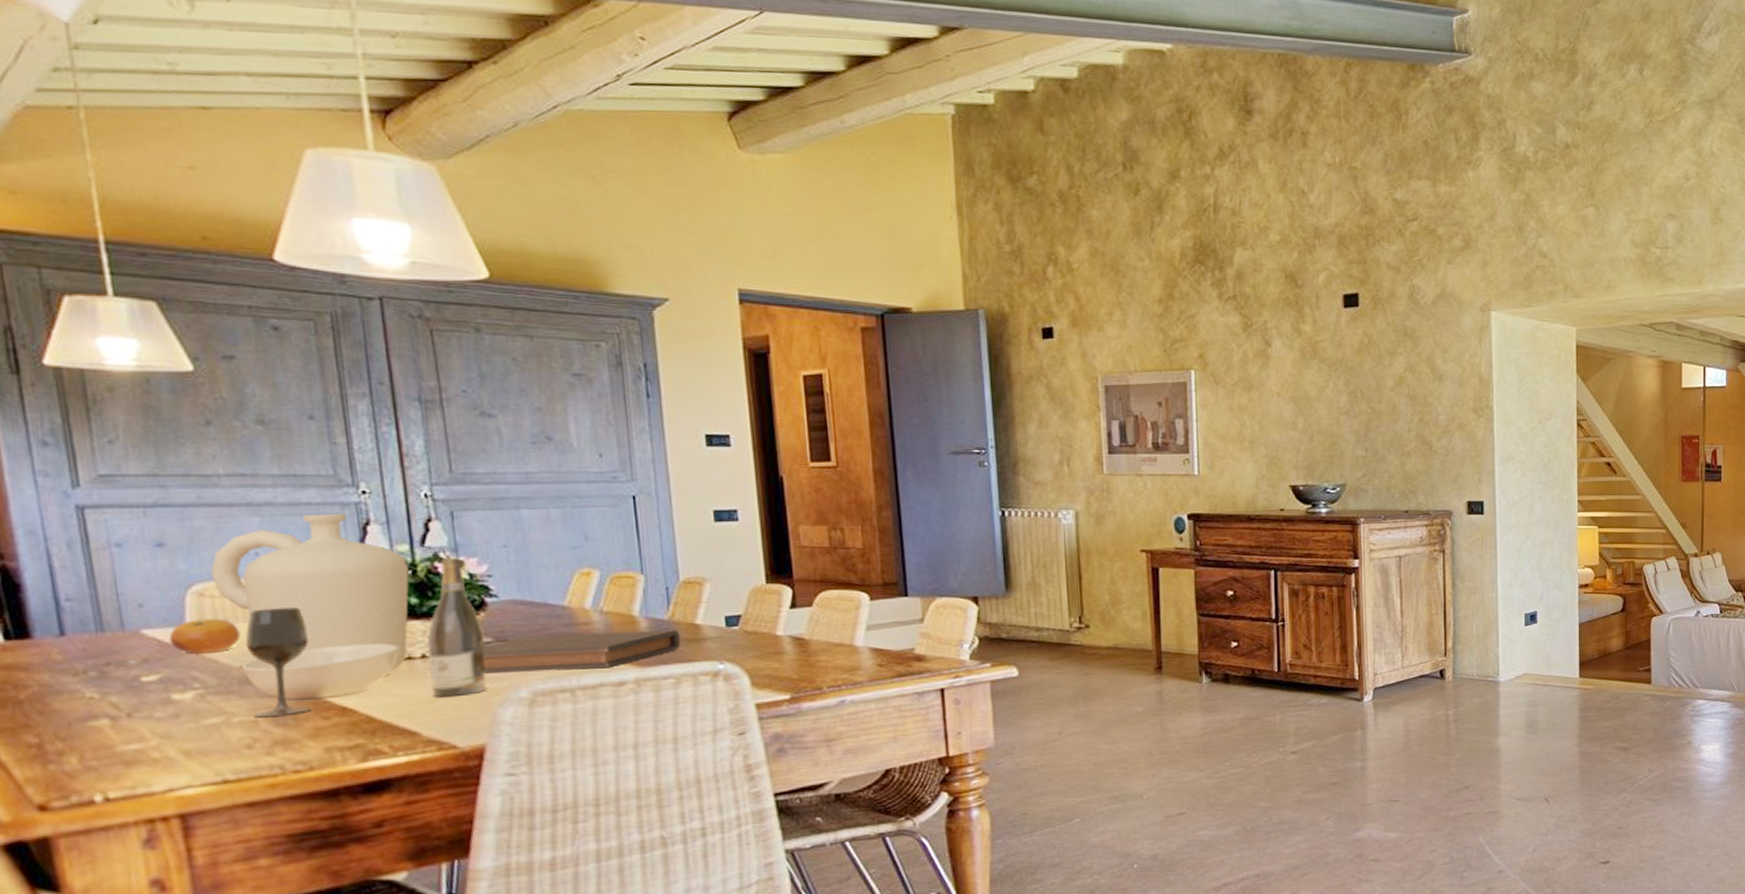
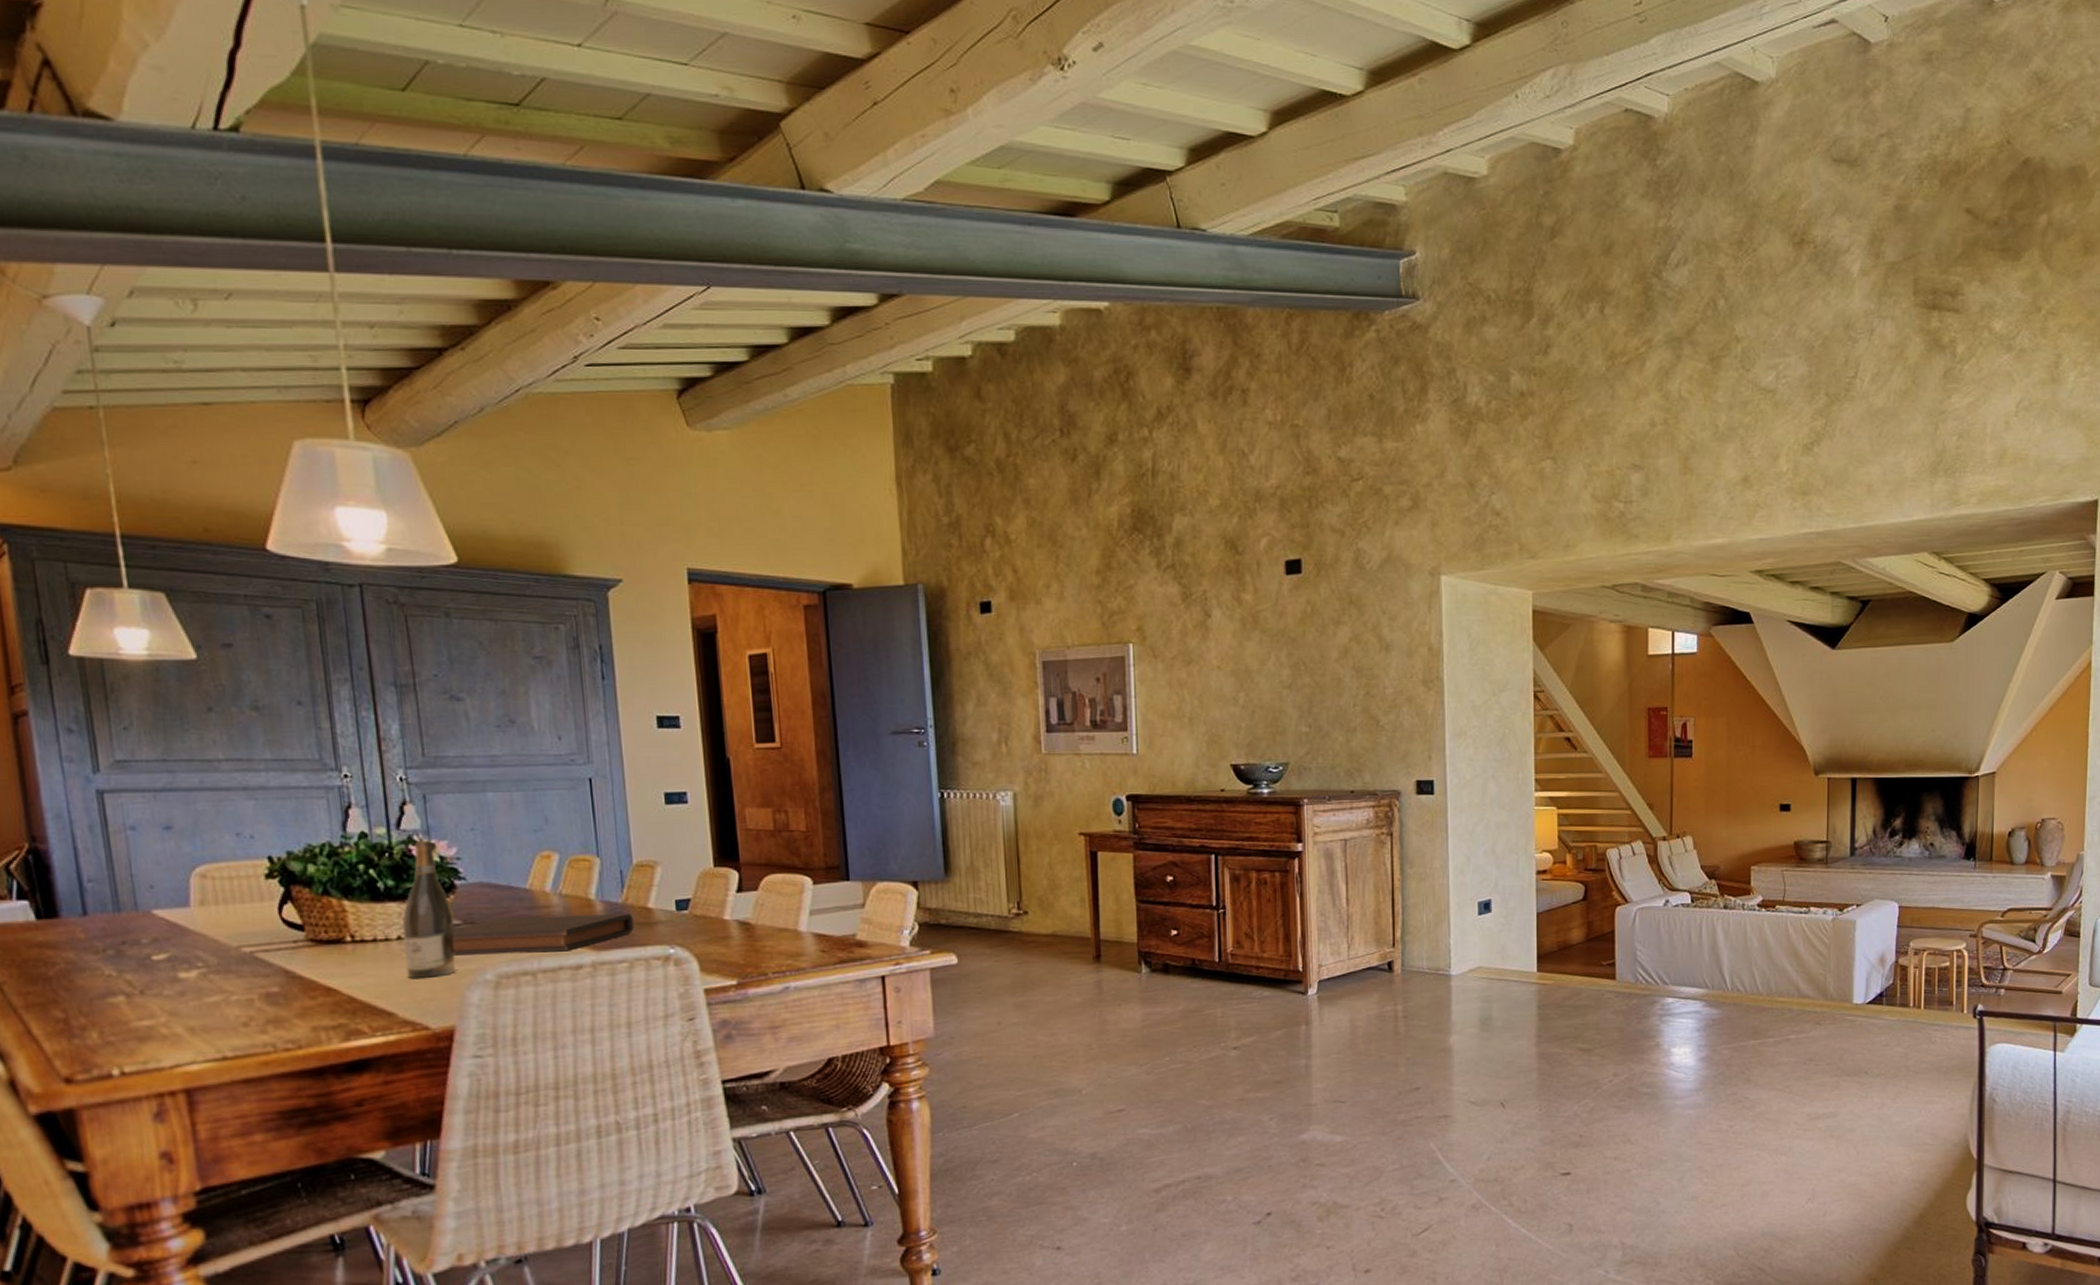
fruit: present [169,618,241,654] -> none [176,899,238,934]
water jug: present [210,514,409,673] -> none [211,798,386,954]
bowl: present [242,643,399,702] -> none [239,925,378,982]
wine glass: present [245,607,311,718] -> none [242,889,299,997]

